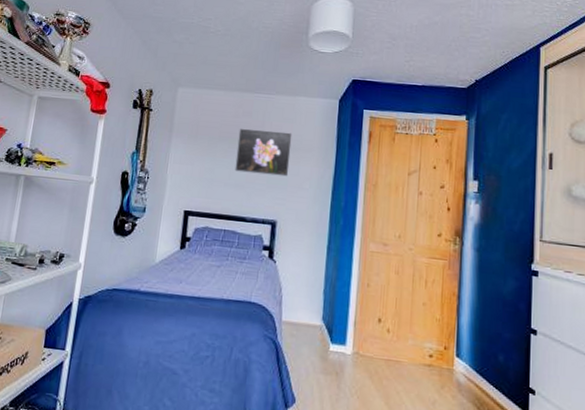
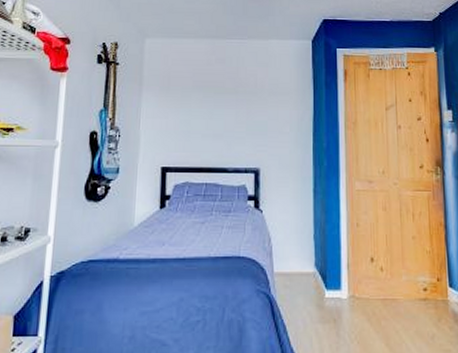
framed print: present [235,129,292,177] -> none [212,76,268,122]

